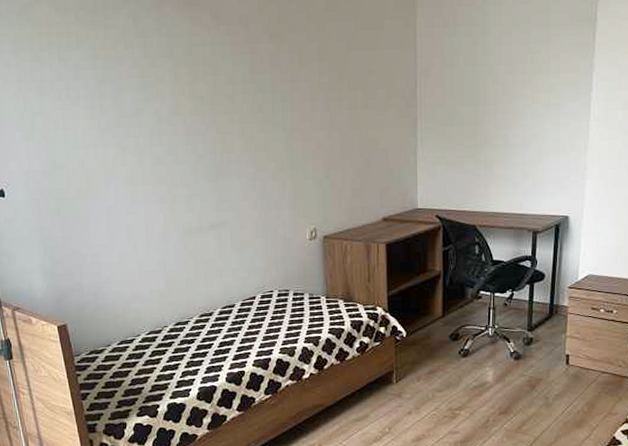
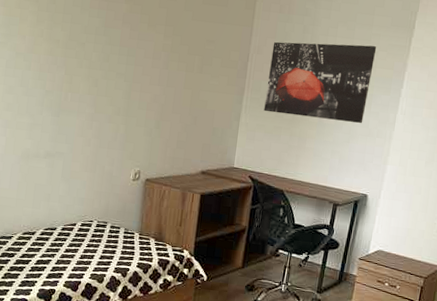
wall art: none [441,47,558,141] -> present [264,42,377,124]

